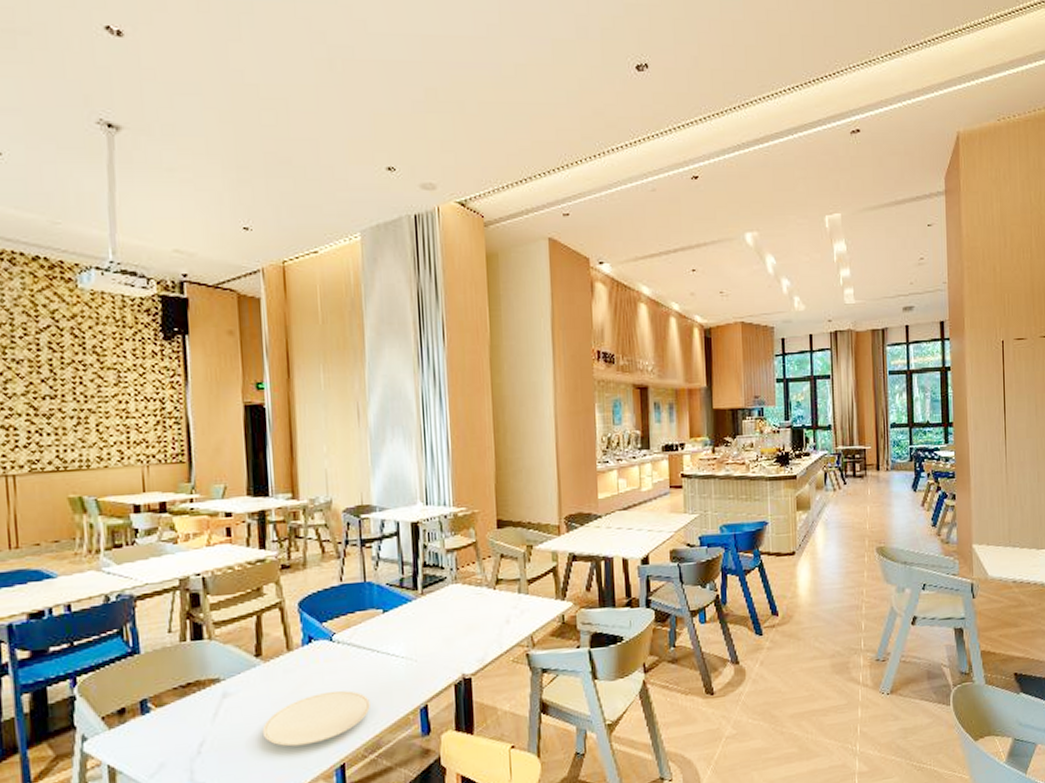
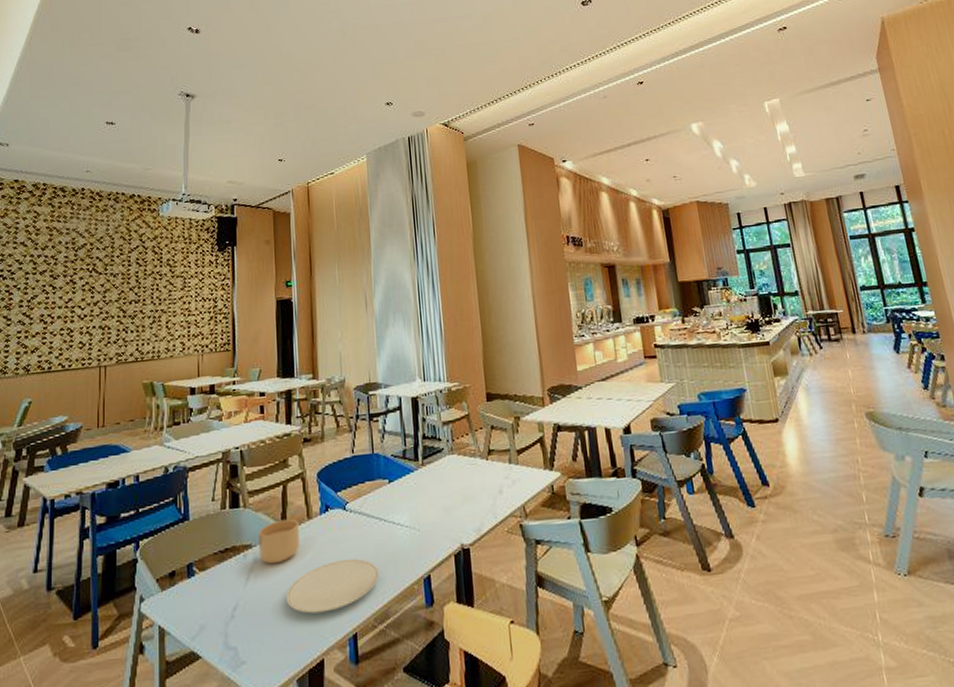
cup: none [228,650,278,699] -> present [258,518,300,564]

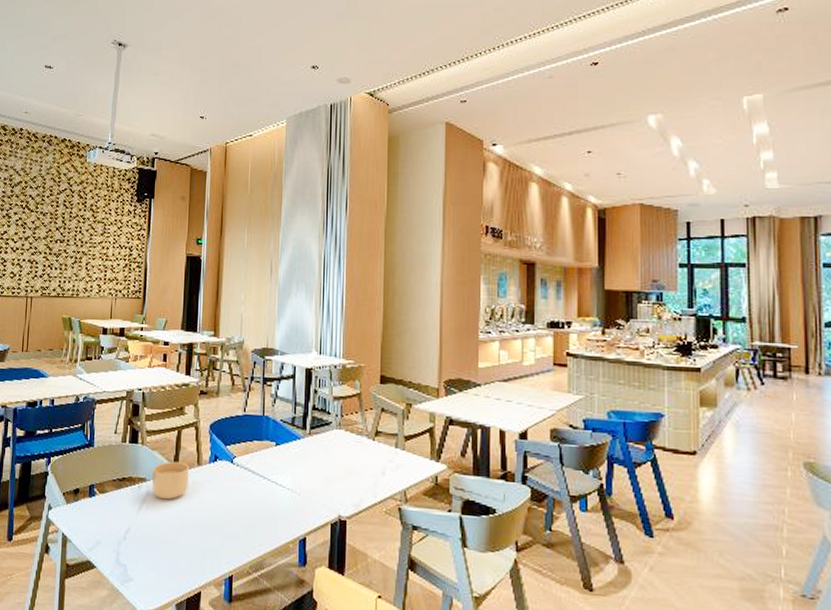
plate: present [286,558,379,614] -> none [172,507,258,552]

